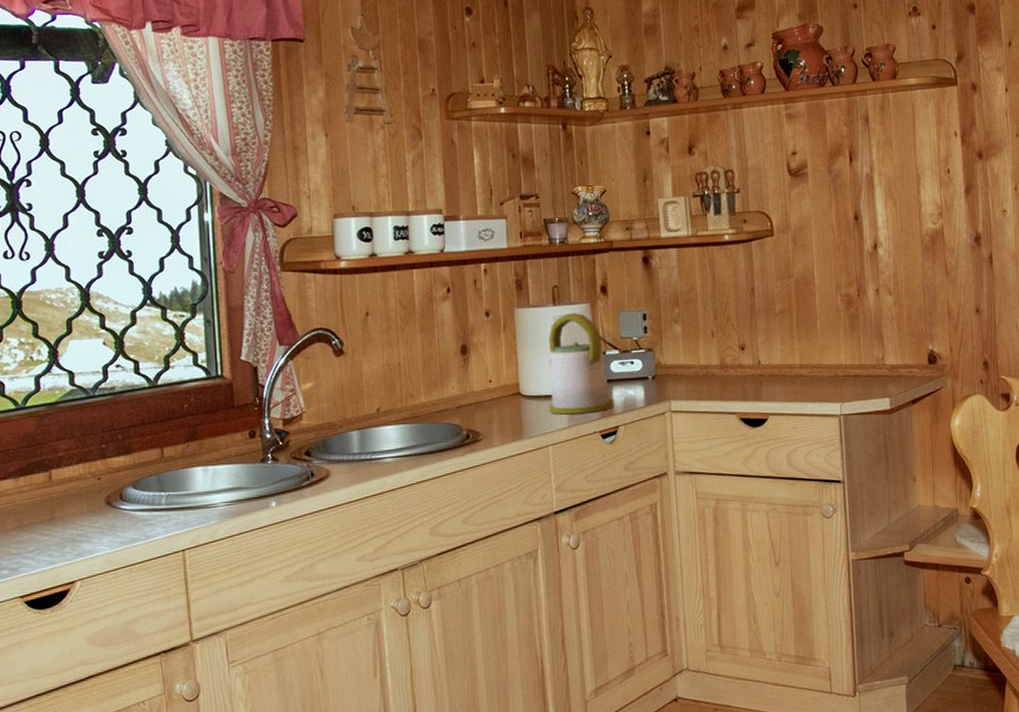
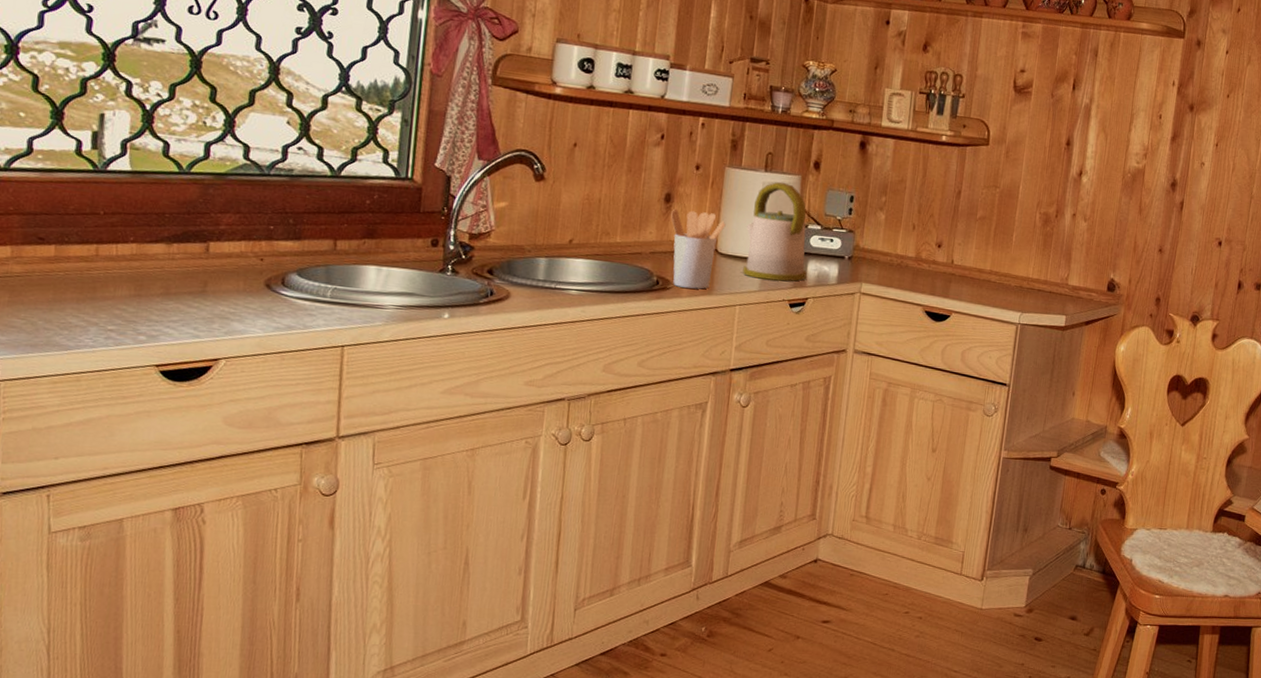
utensil holder: none [470,357,525,437] -> present [671,209,726,289]

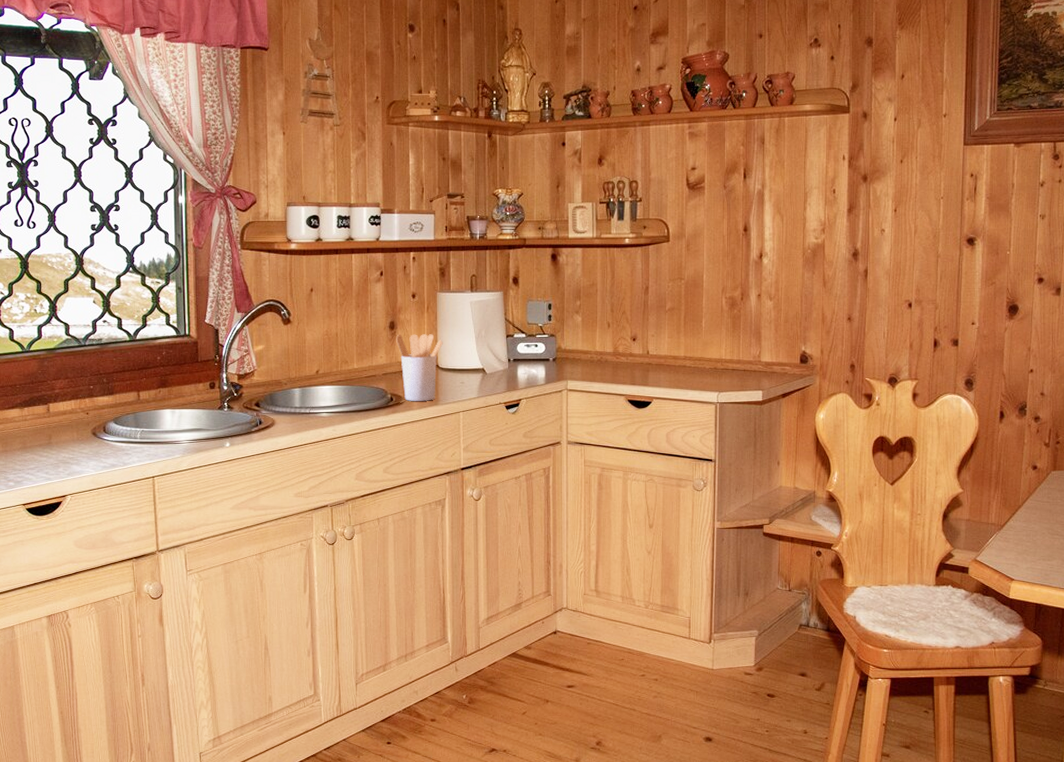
kettle: present [743,182,807,282] -> none [460,299,518,387]

